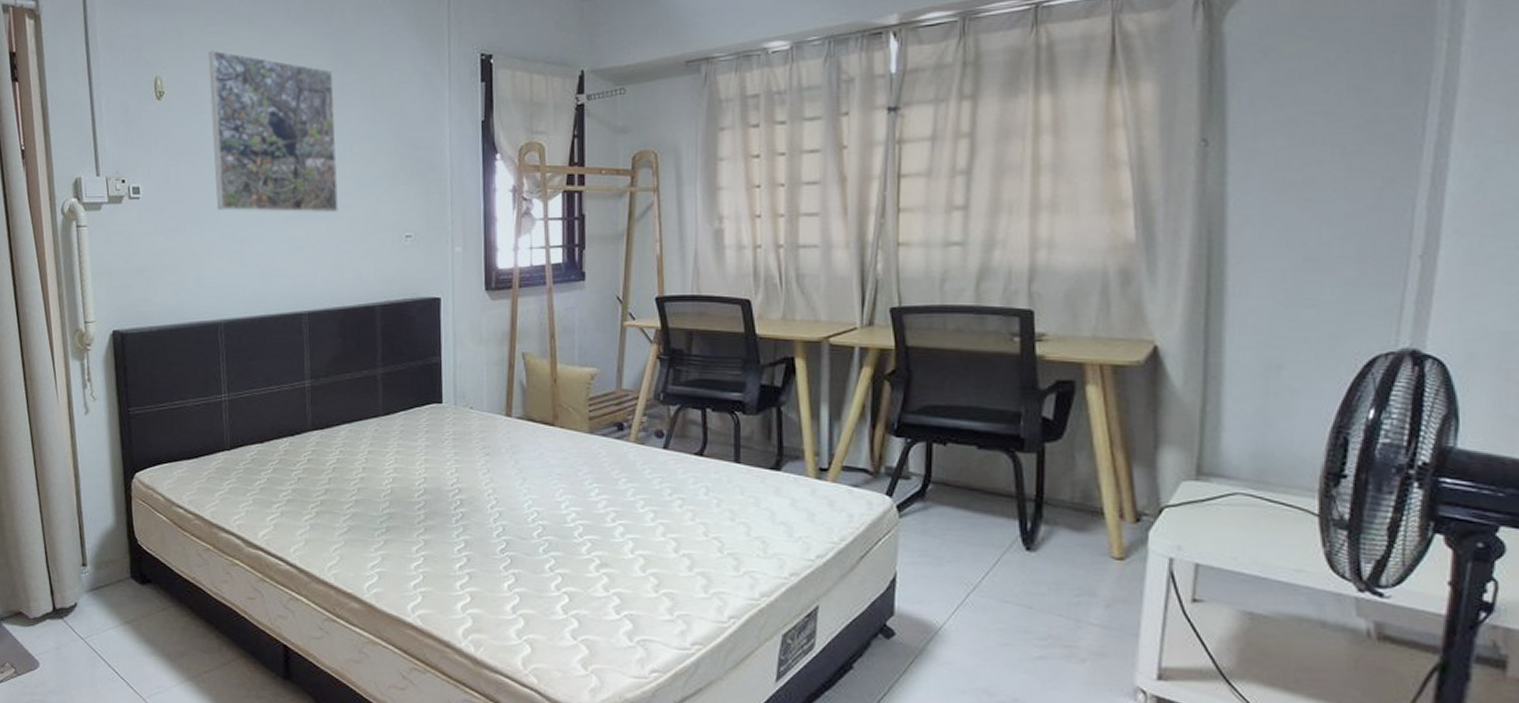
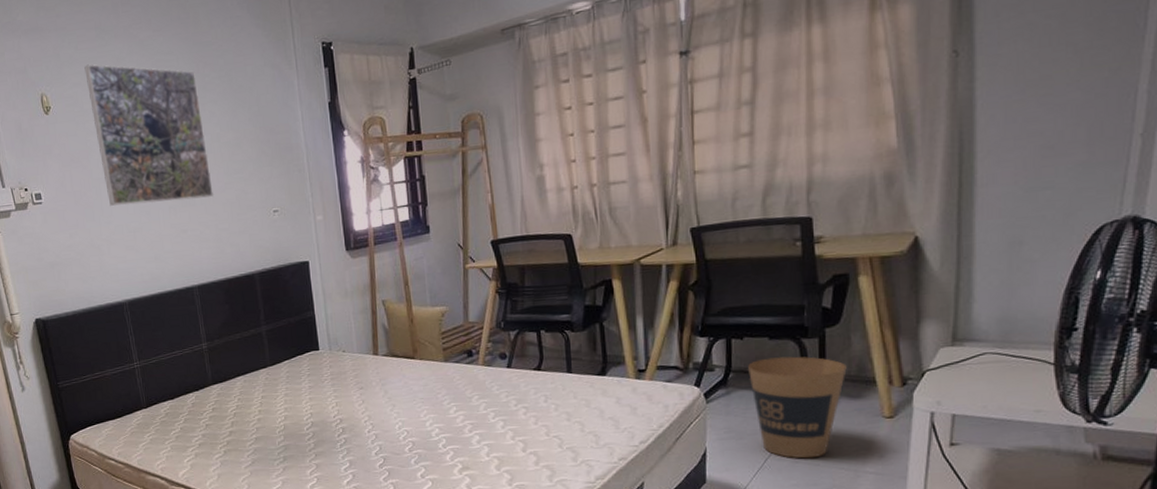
trash can: none [951,471,1069,599] -> present [748,356,847,459]

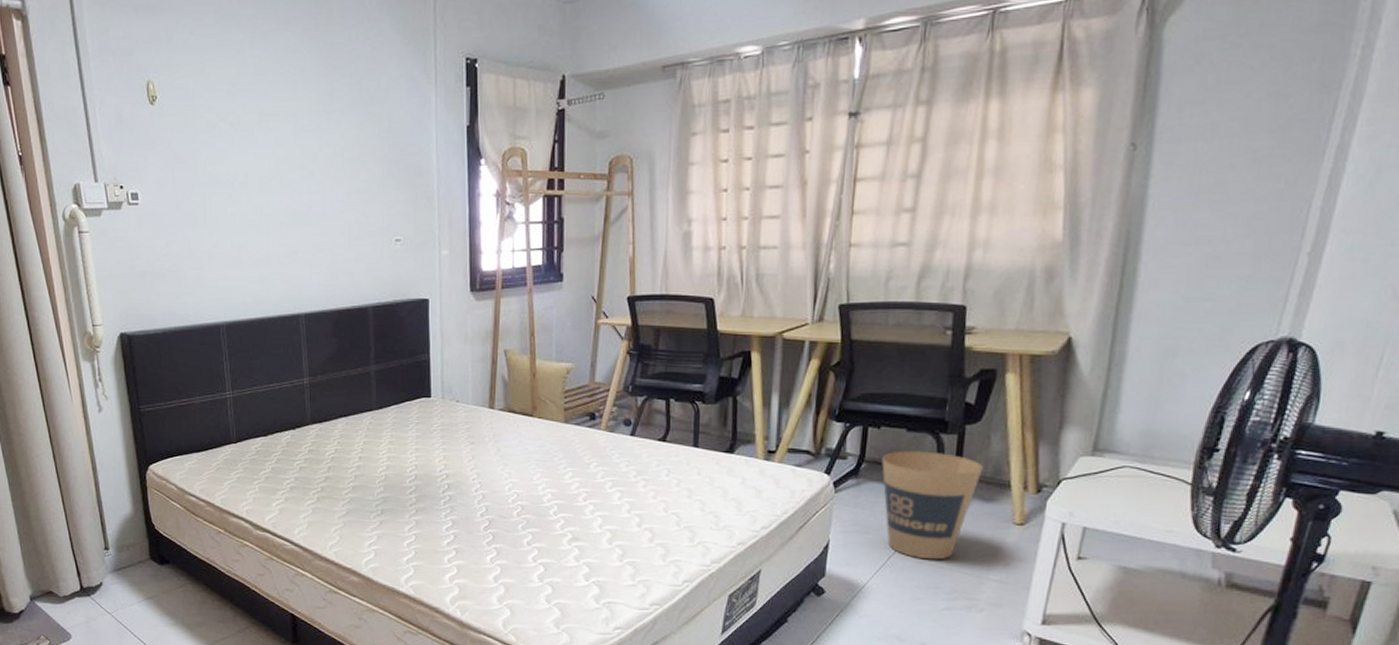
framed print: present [84,64,215,207] -> none [199,53,332,218]

